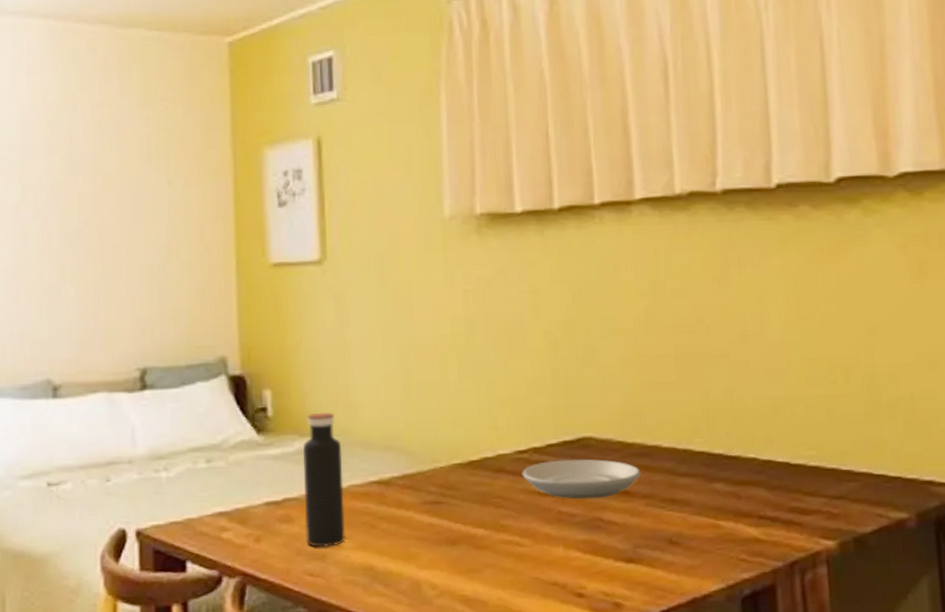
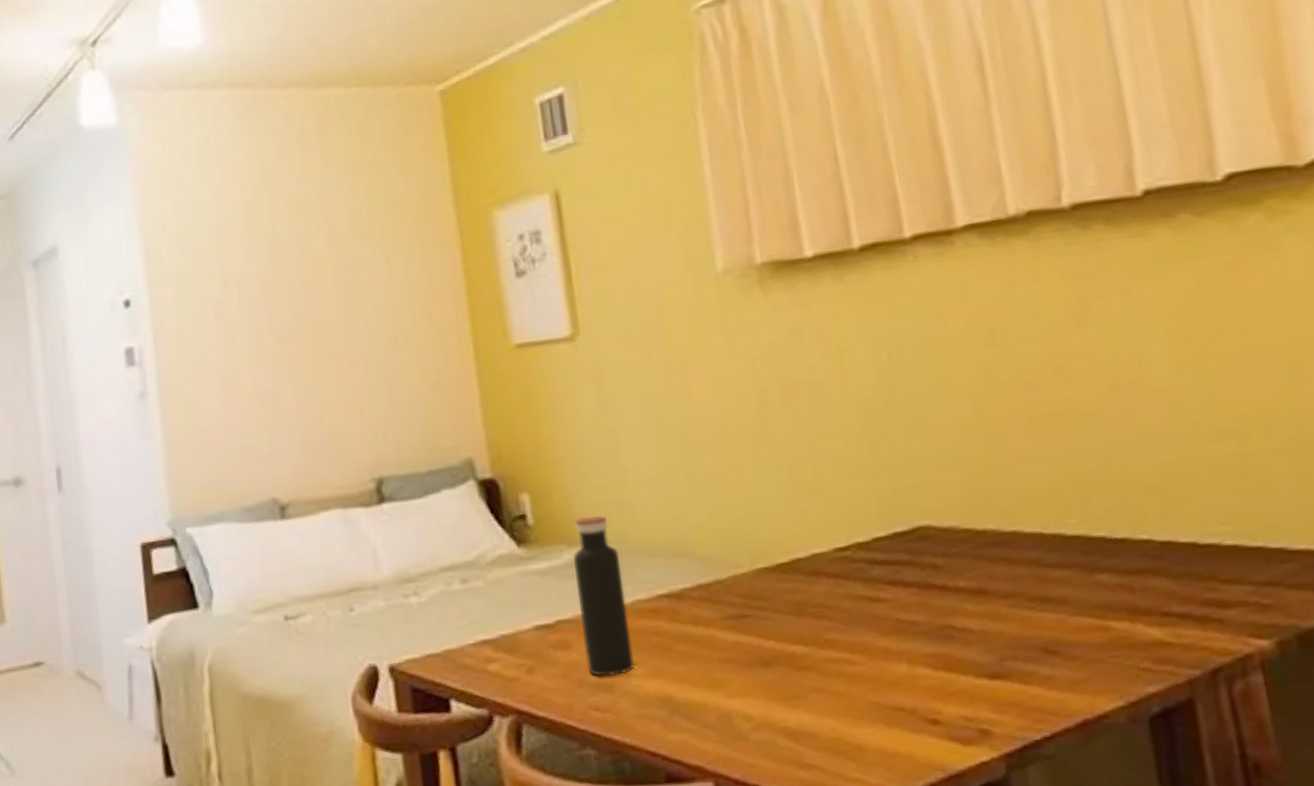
plate: present [522,459,641,500] -> none [845,552,999,604]

